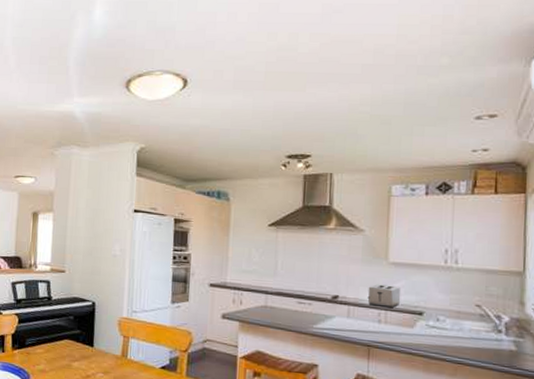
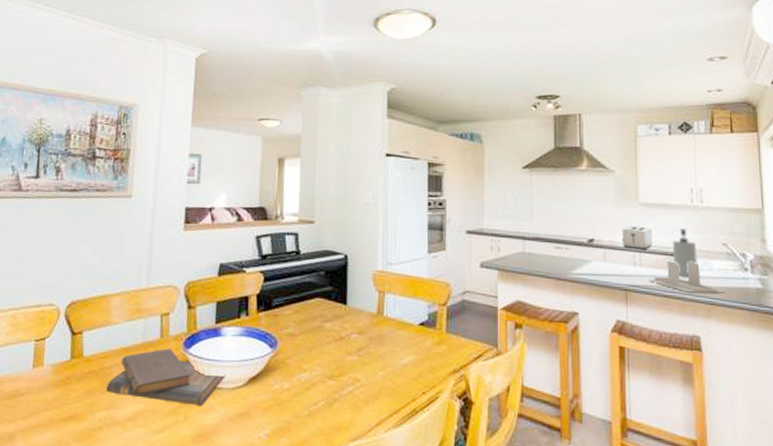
napkin holder: none [393,320,474,354] -> present [648,261,725,294]
soap dispenser: none [420,288,448,337] -> present [672,228,697,278]

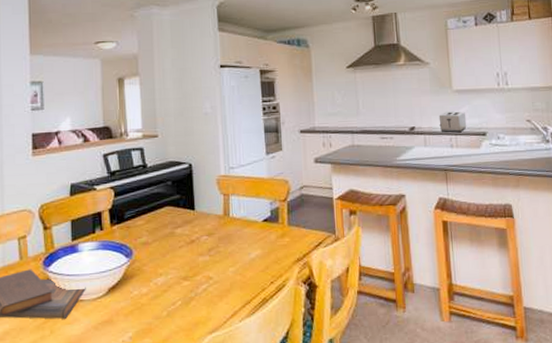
napkin holder: present [648,261,725,294] -> none [465,139,531,167]
soap dispenser: present [672,228,697,278] -> none [482,110,506,154]

